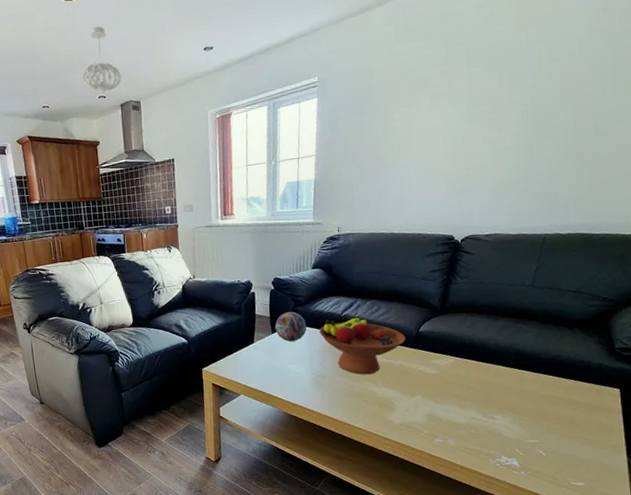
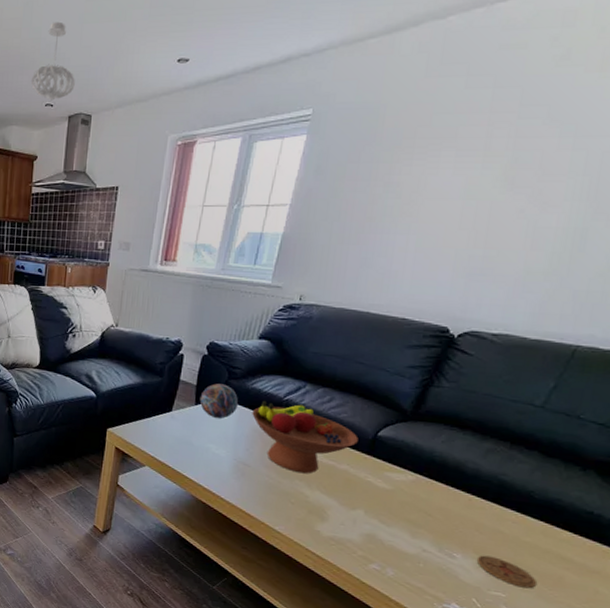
coaster: none [512,411,559,432] -> present [476,555,538,589]

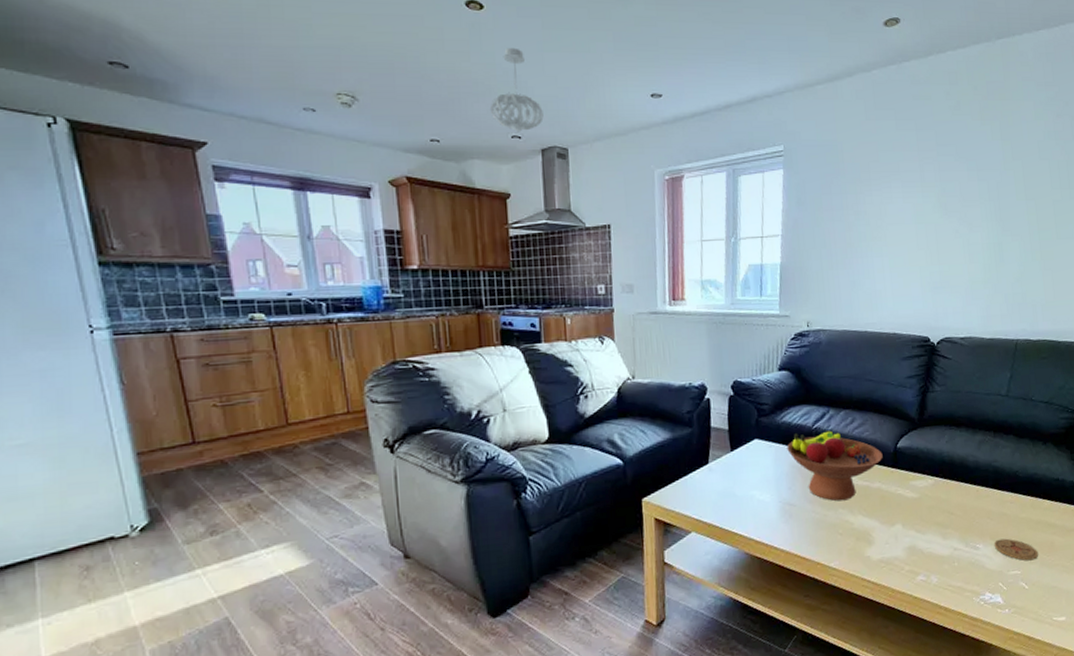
decorative orb: present [199,383,239,419] -> none [734,423,773,461]

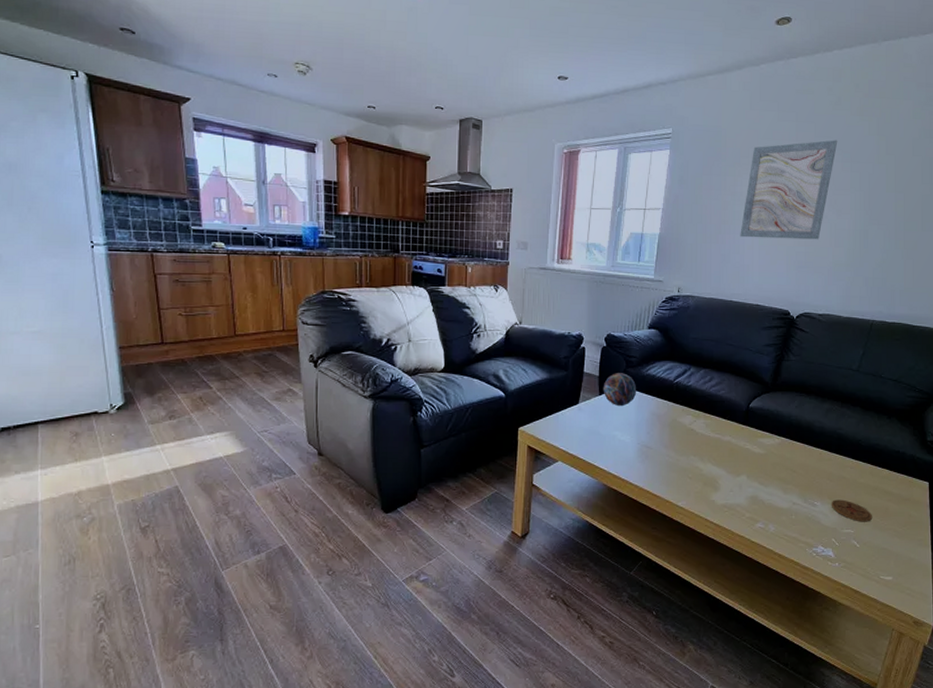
pendant light: present [489,47,544,132] -> none [419,30,464,104]
decorative orb: none [734,423,773,461] -> present [603,373,637,405]
fruit bowl: present [787,430,883,501] -> none [649,386,735,449]
wall art: none [868,147,962,261] -> present [740,140,838,240]

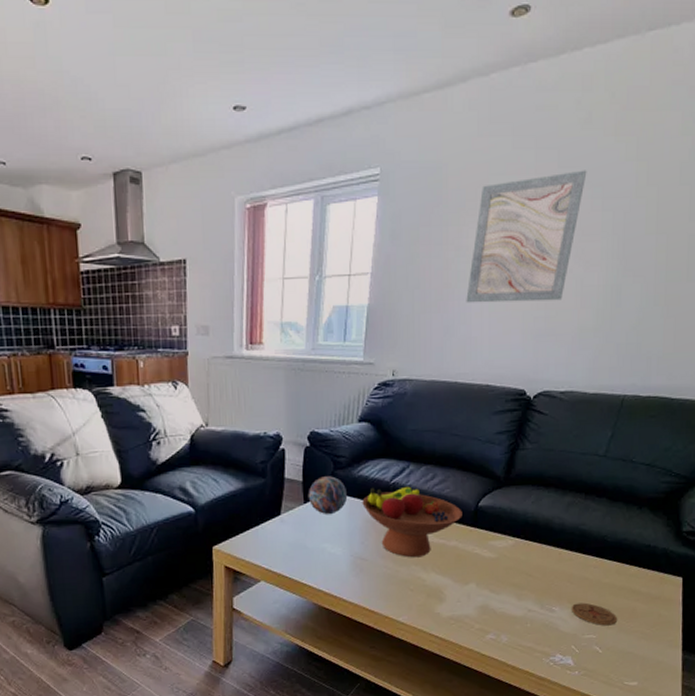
fruit bowl: none [649,386,735,449] -> present [362,486,462,558]

